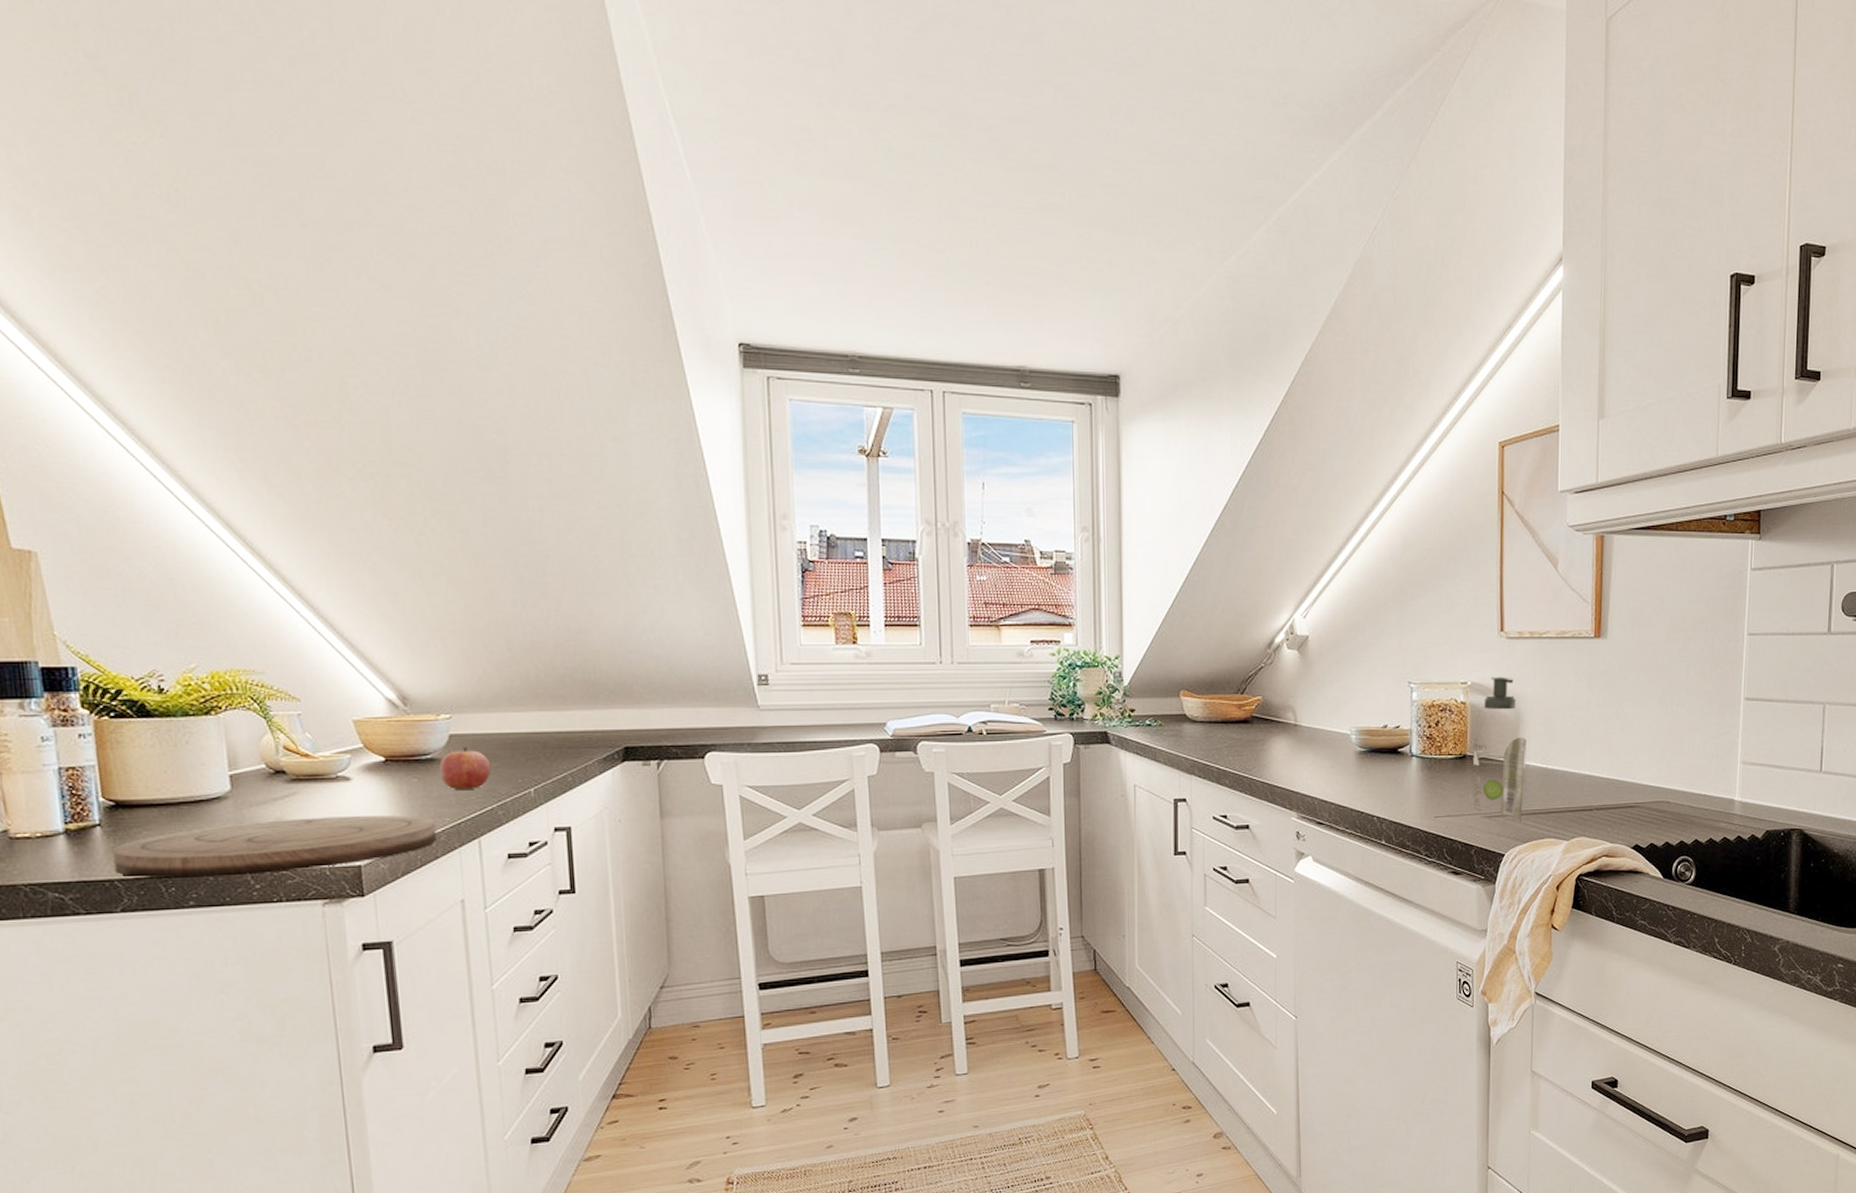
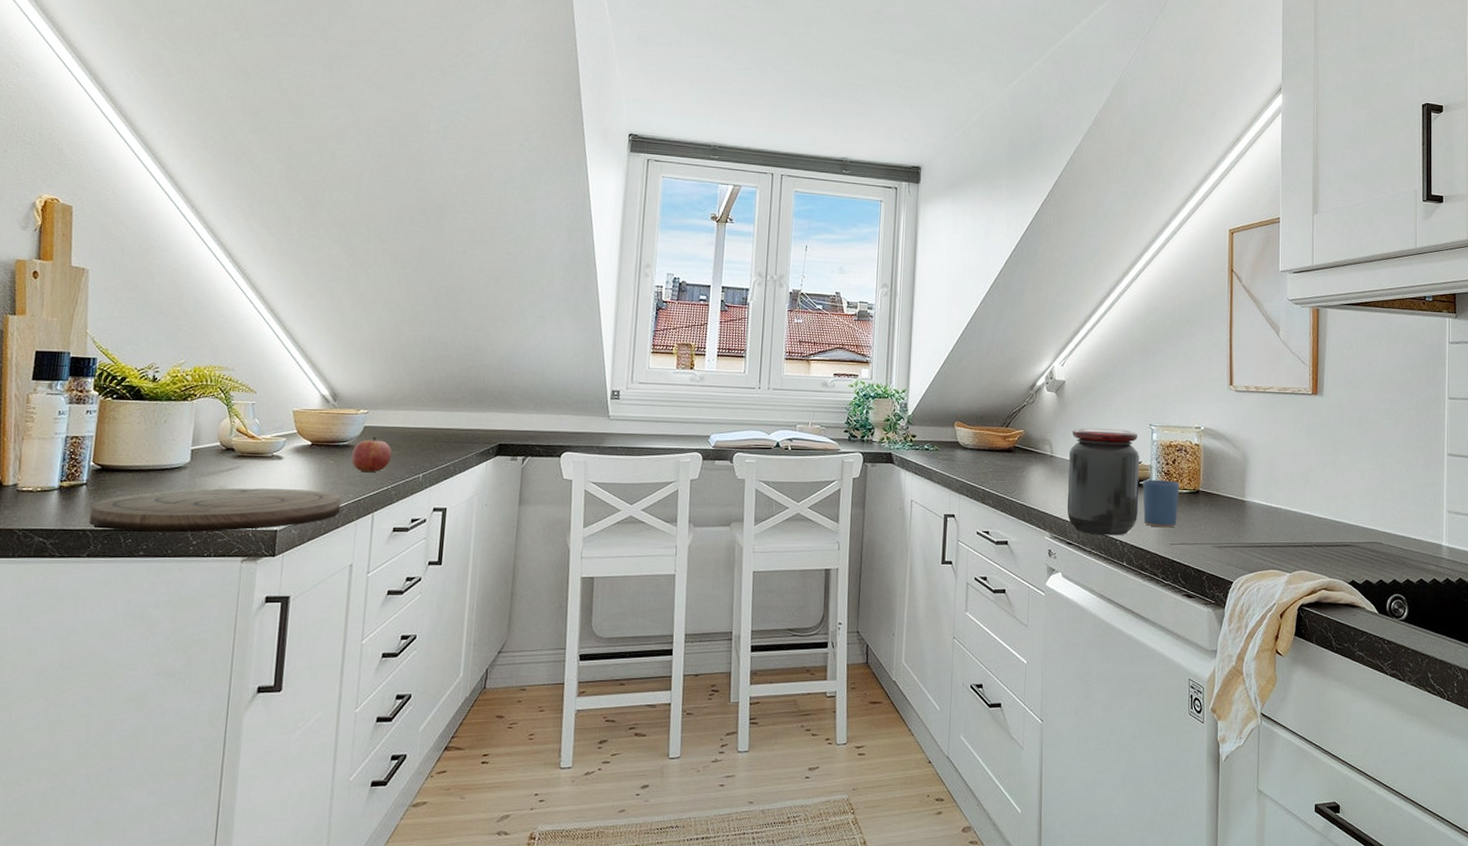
jar: none [1315,690,1397,812] -> present [1067,428,1139,536]
mug: none [1402,745,1444,799] -> present [1143,479,1180,528]
soap dispenser: present [1471,676,1526,822] -> none [1204,423,1253,553]

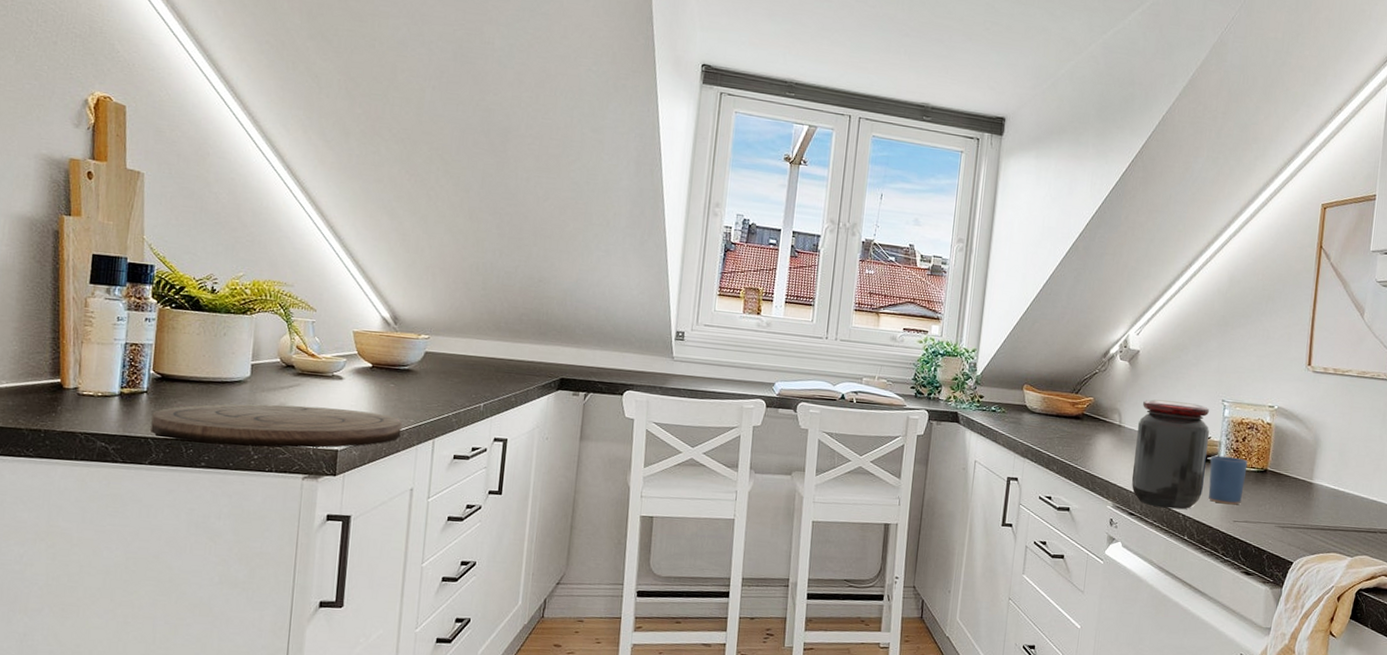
fruit: present [352,436,392,472] -> none [412,362,453,398]

